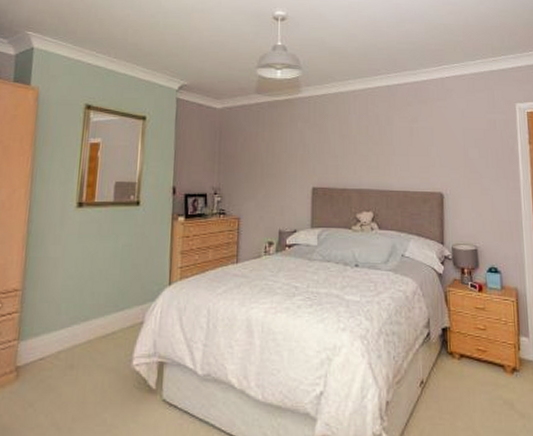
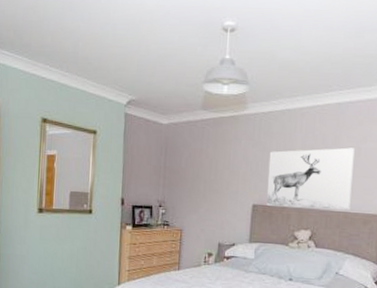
wall art: none [325,127,409,190] -> present [266,147,355,211]

